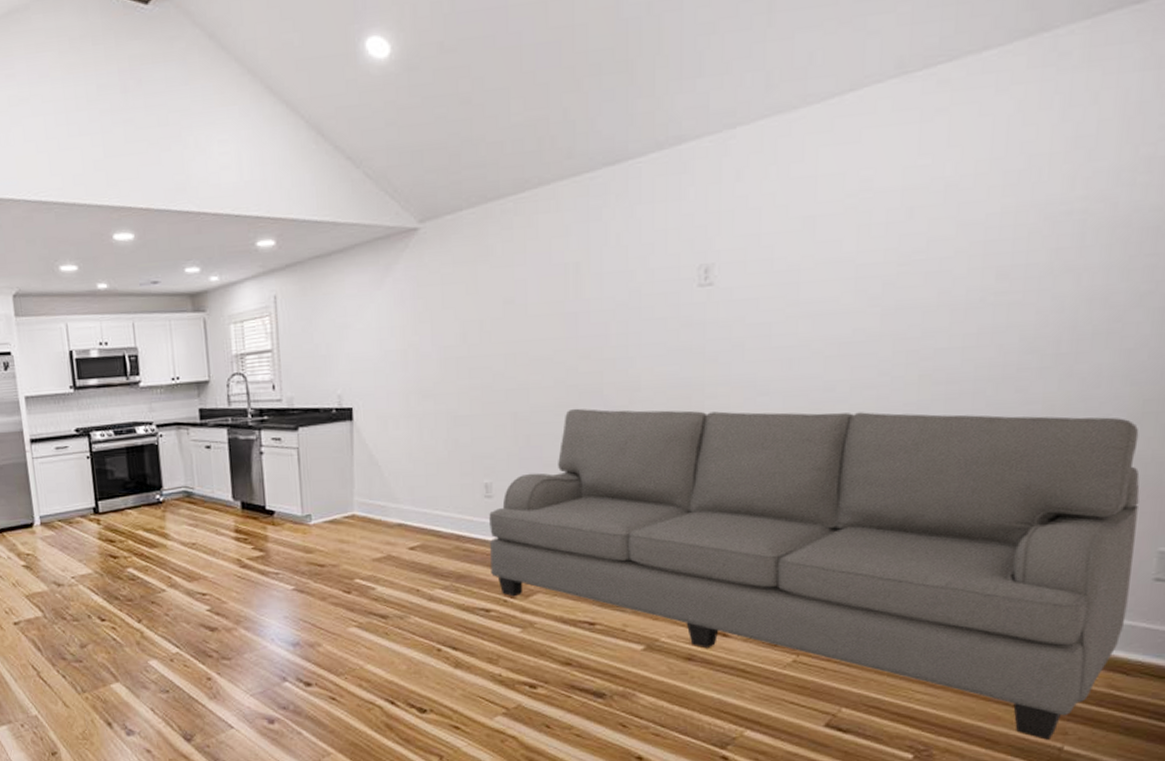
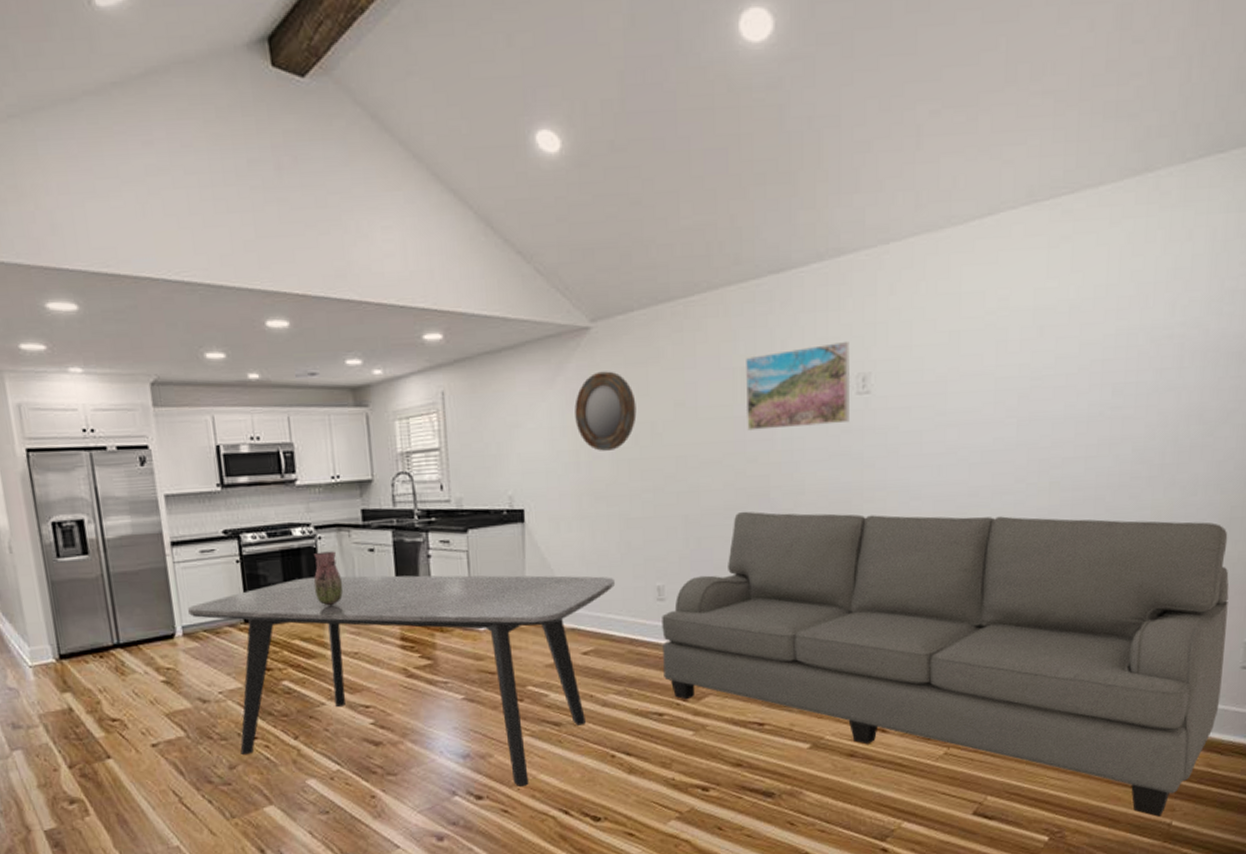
dining table: none [45,471,443,675] -> present [188,575,616,786]
vase: none [155,448,182,500] -> present [313,551,343,606]
home mirror: none [403,270,465,350] -> present [574,371,637,451]
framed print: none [579,231,691,327] -> present [746,341,849,431]

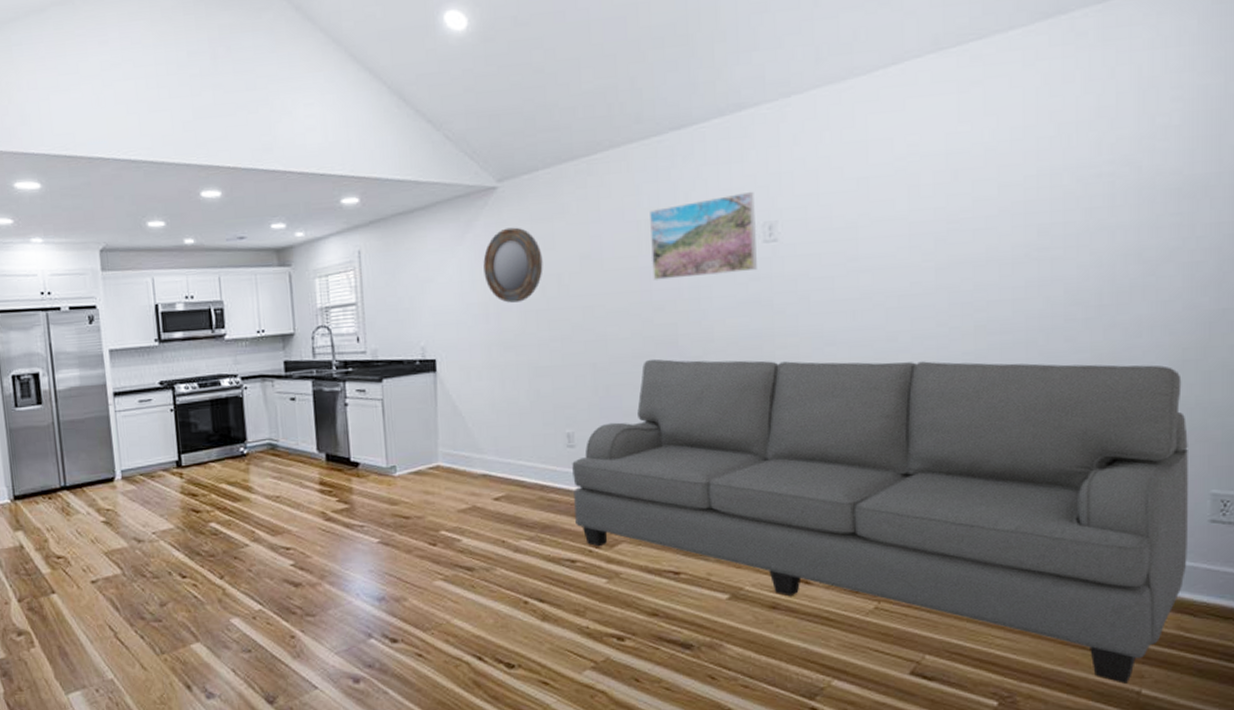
dining table: present [188,575,616,786] -> none [127,422,526,631]
vase: present [313,551,343,606] -> none [239,400,267,452]

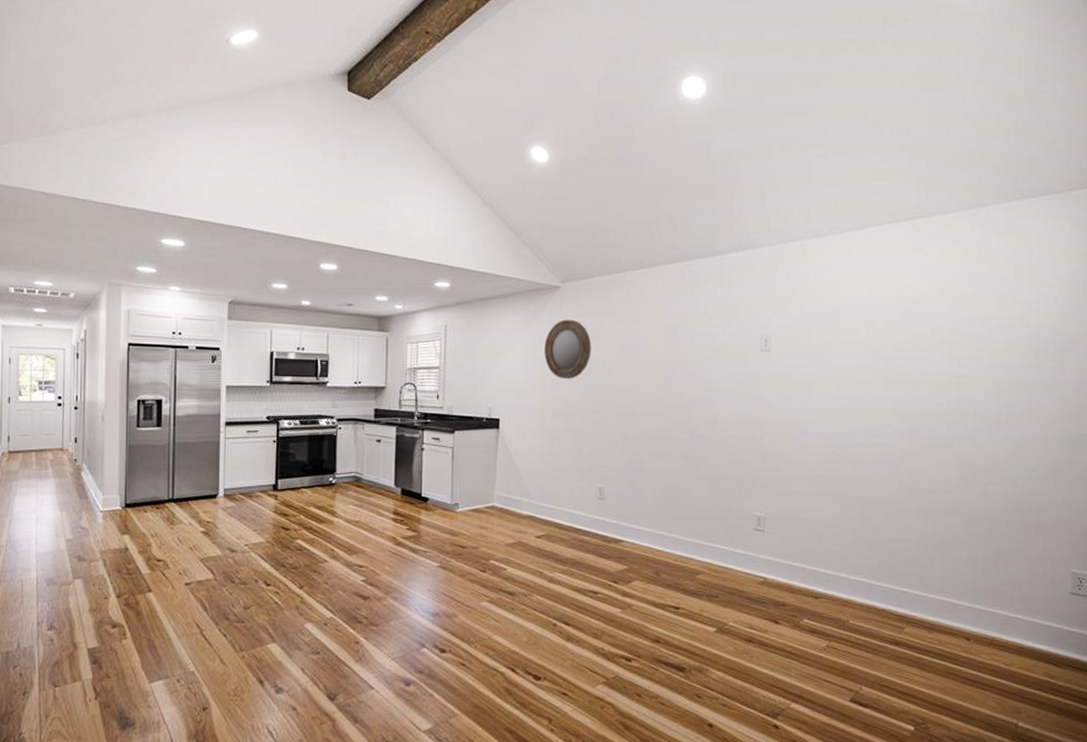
sofa: present [572,359,1188,684] -> none [600,433,1057,717]
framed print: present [650,191,757,280] -> none [675,311,756,373]

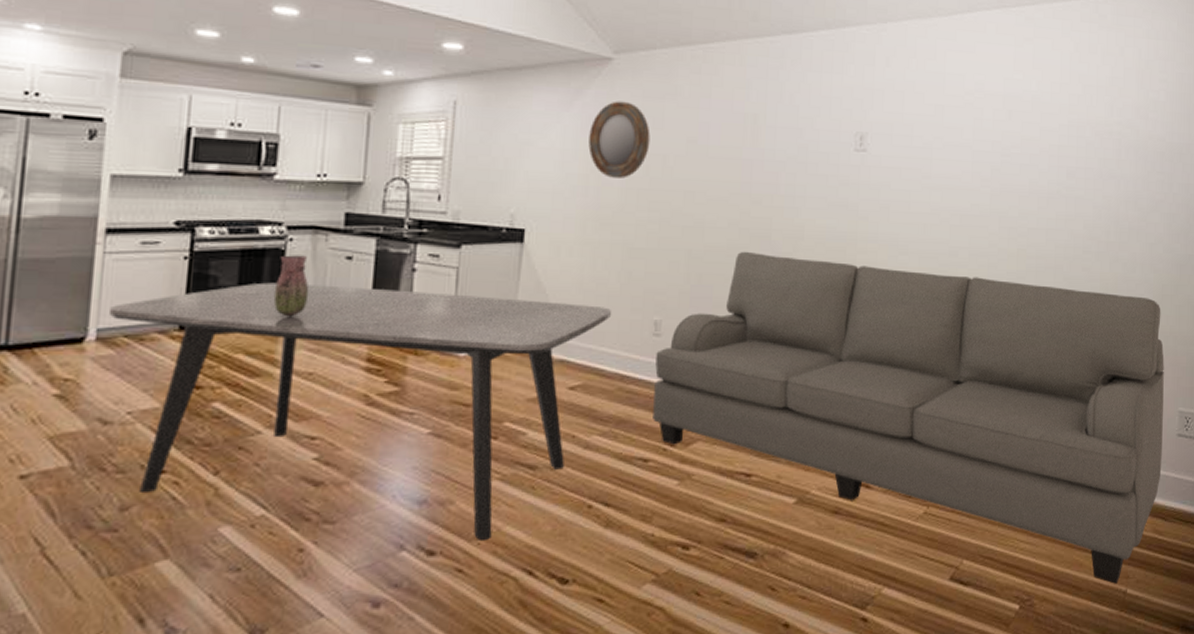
dining table: none [231,458,567,644] -> present [110,282,612,540]
vase: none [331,439,354,482] -> present [273,255,309,317]
sofa: none [600,433,1057,717] -> present [653,251,1164,584]

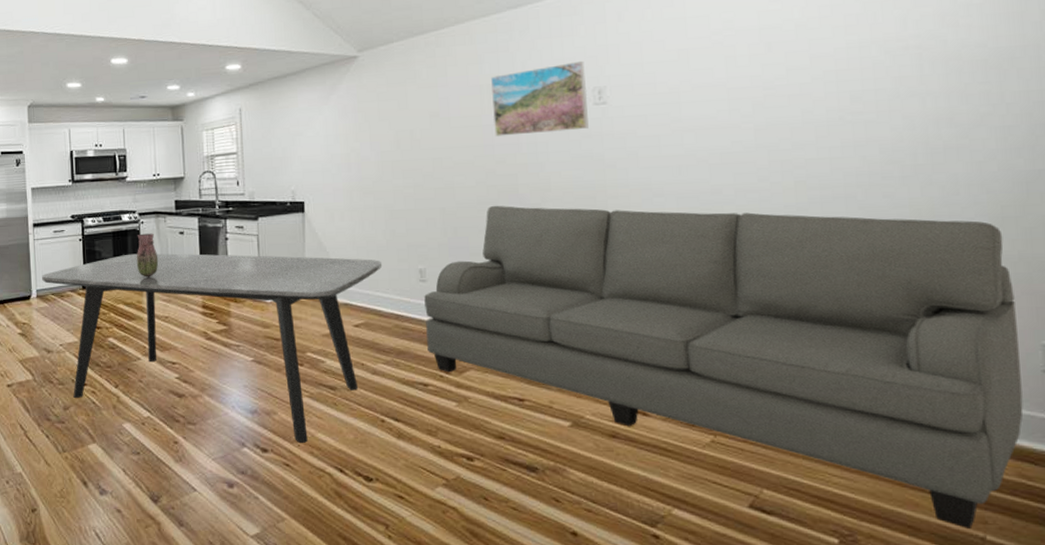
home mirror: present [588,101,650,179] -> none [346,90,398,154]
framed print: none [754,101,850,177] -> present [491,60,589,137]

